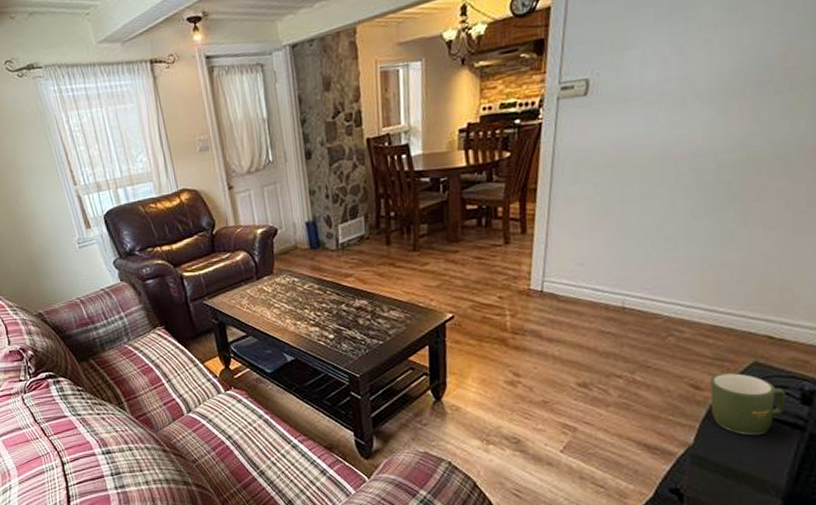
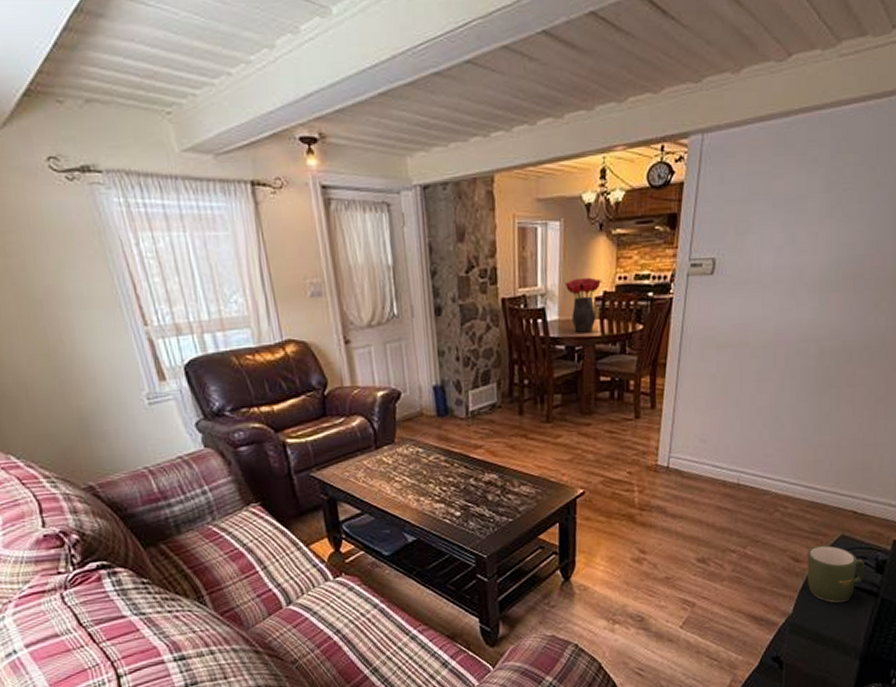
bouquet: none [427,111,466,166] -> present [564,277,602,335]

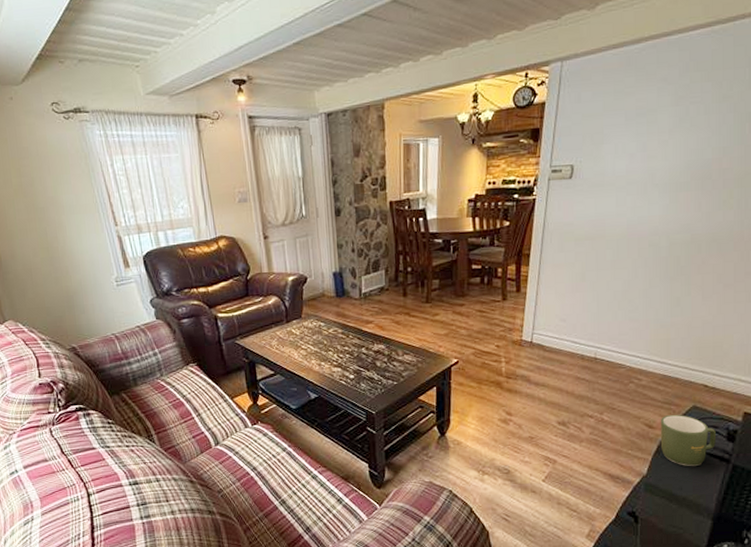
bouquet: present [564,277,602,335] -> none [442,183,474,230]

